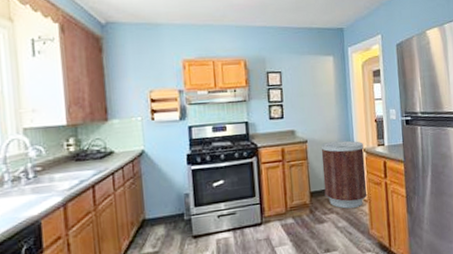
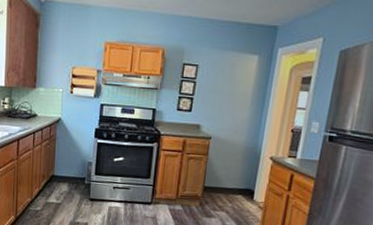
trash can: present [321,140,367,209] -> none [218,143,272,212]

